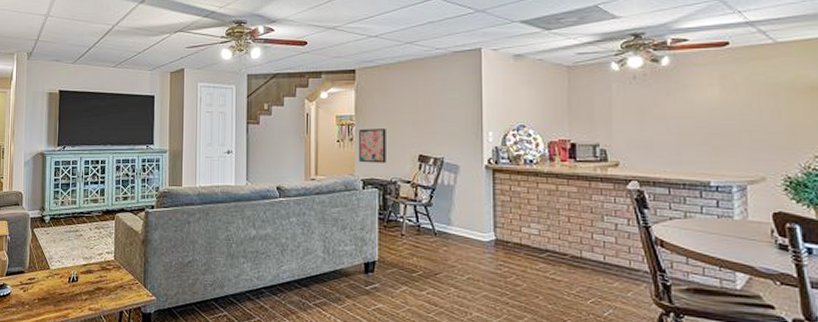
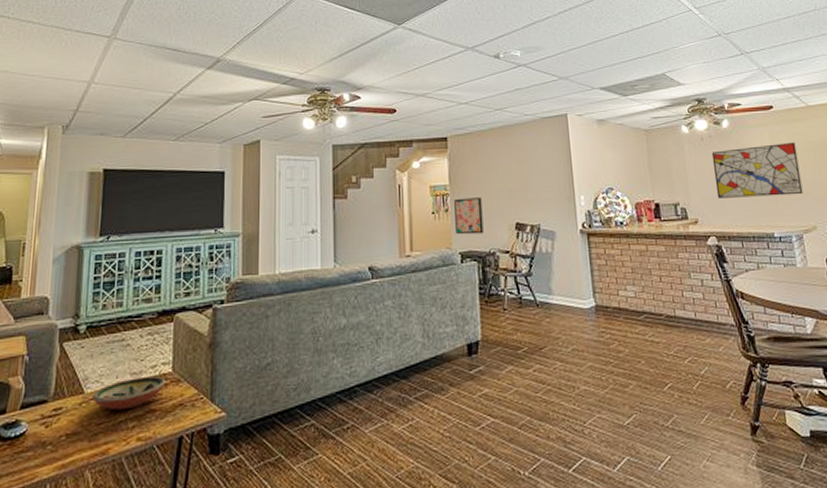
decorative bowl: none [56,261,110,286] -> present [92,375,166,411]
wall art: none [644,83,755,142] -> present [711,142,803,198]

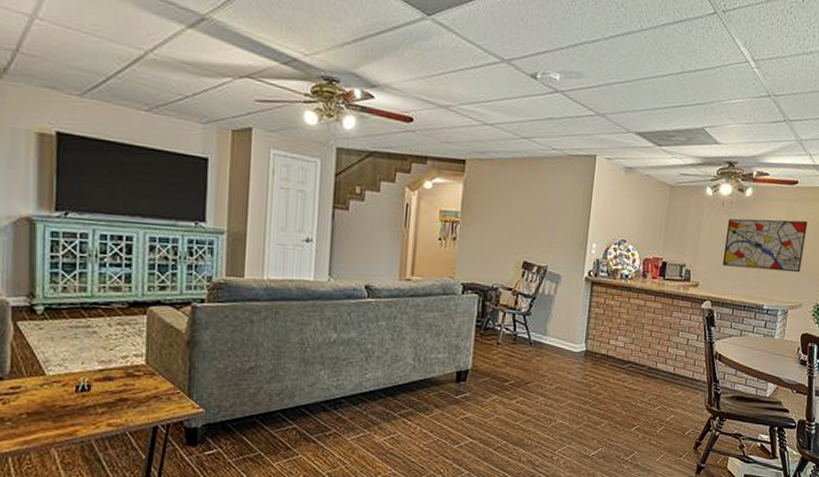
decorative bowl: present [92,375,166,411] -> none [55,365,139,396]
wall art: present [454,197,484,235] -> none [461,227,493,268]

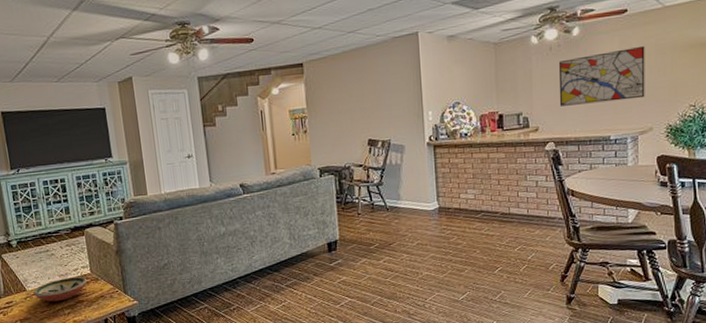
decorative bowl: none [55,365,139,396] -> present [33,276,88,302]

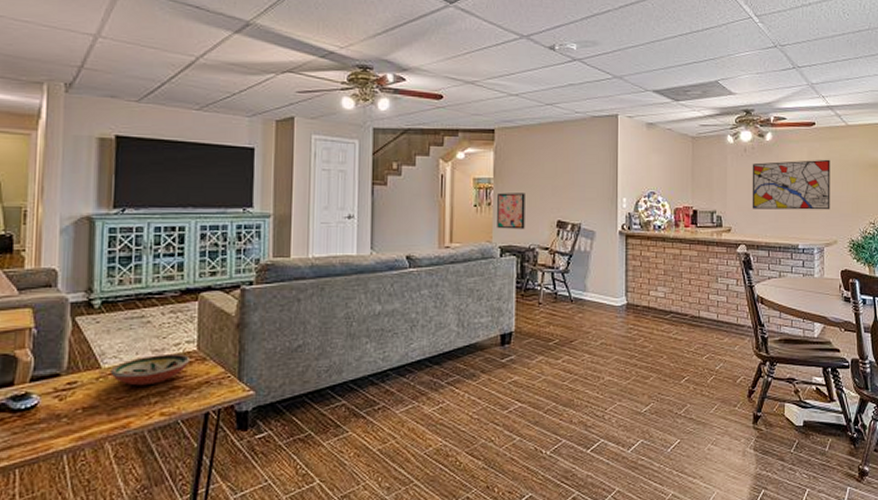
wall art: none [312,118,339,153] -> present [497,192,525,230]

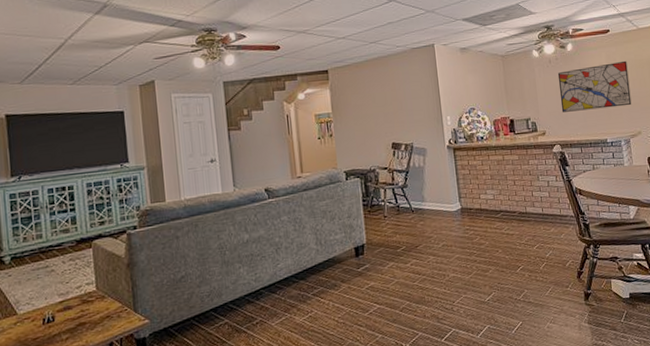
decorative bowl: present [110,353,191,386] -> none [25,295,92,326]
wall art: present [497,192,525,230] -> none [337,122,365,156]

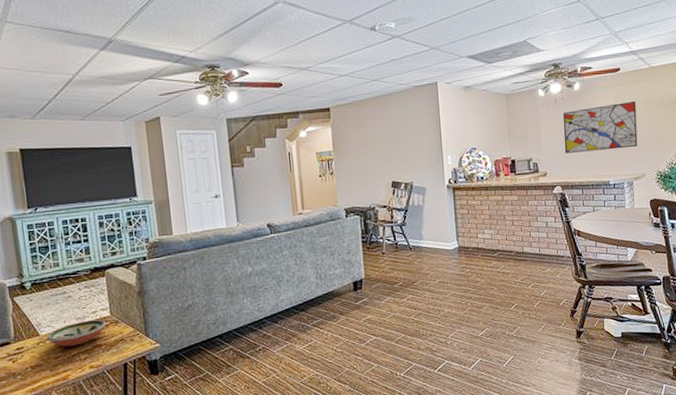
decorative bowl: none [25,295,92,326] -> present [47,319,107,347]

